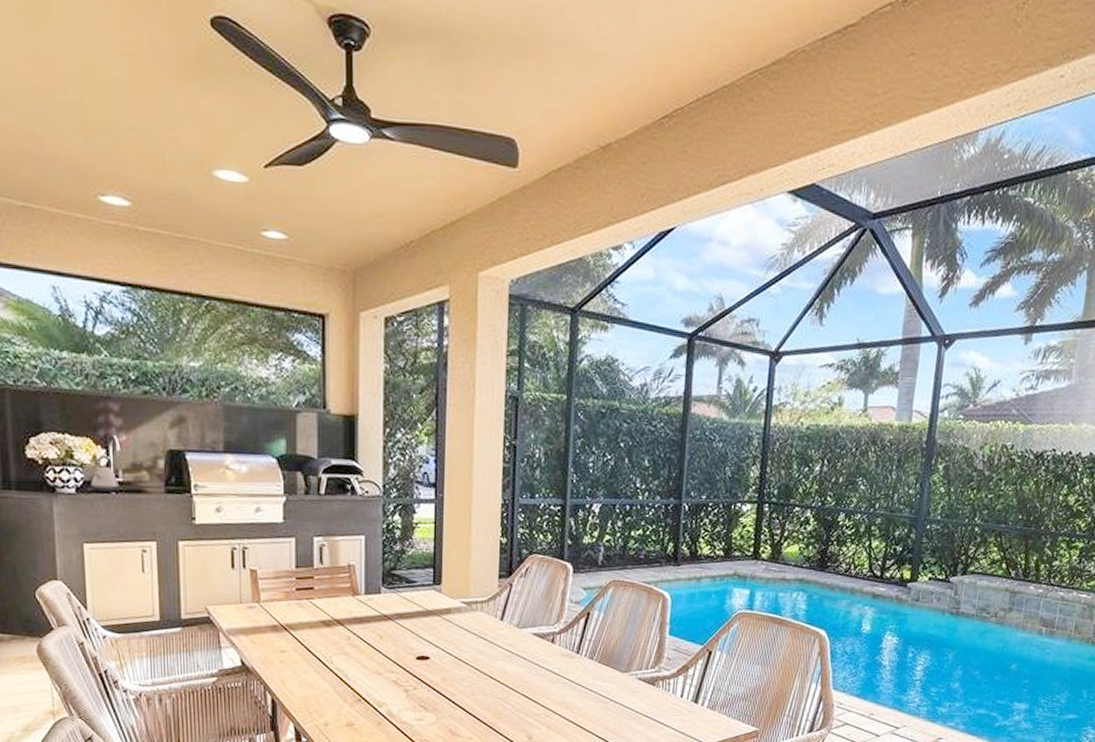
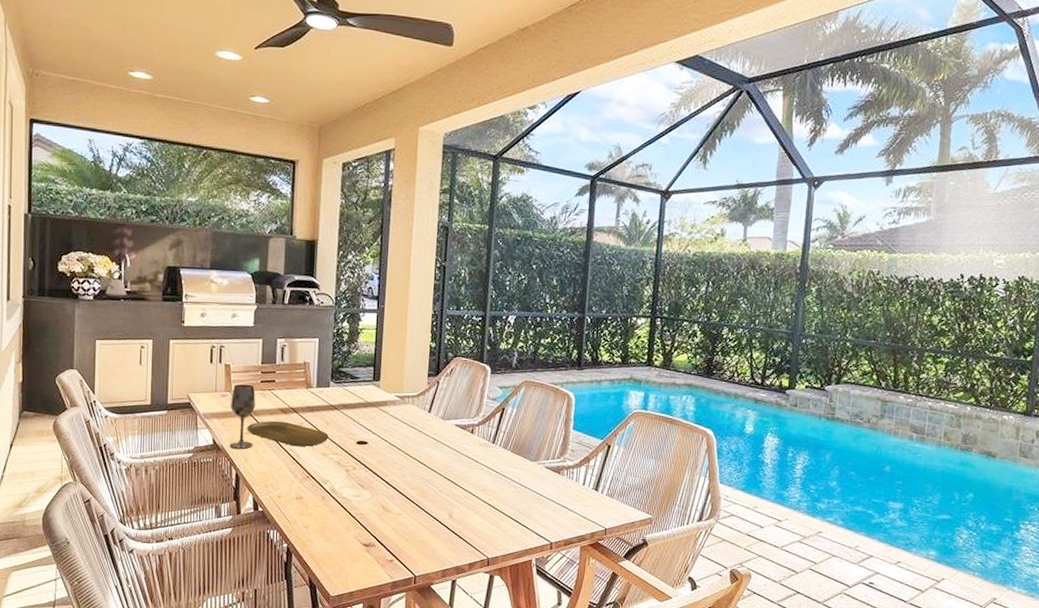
wine glass: none [259,592,292,671] -> present [229,383,256,450]
placemat: none [282,635,383,665] -> present [247,420,329,447]

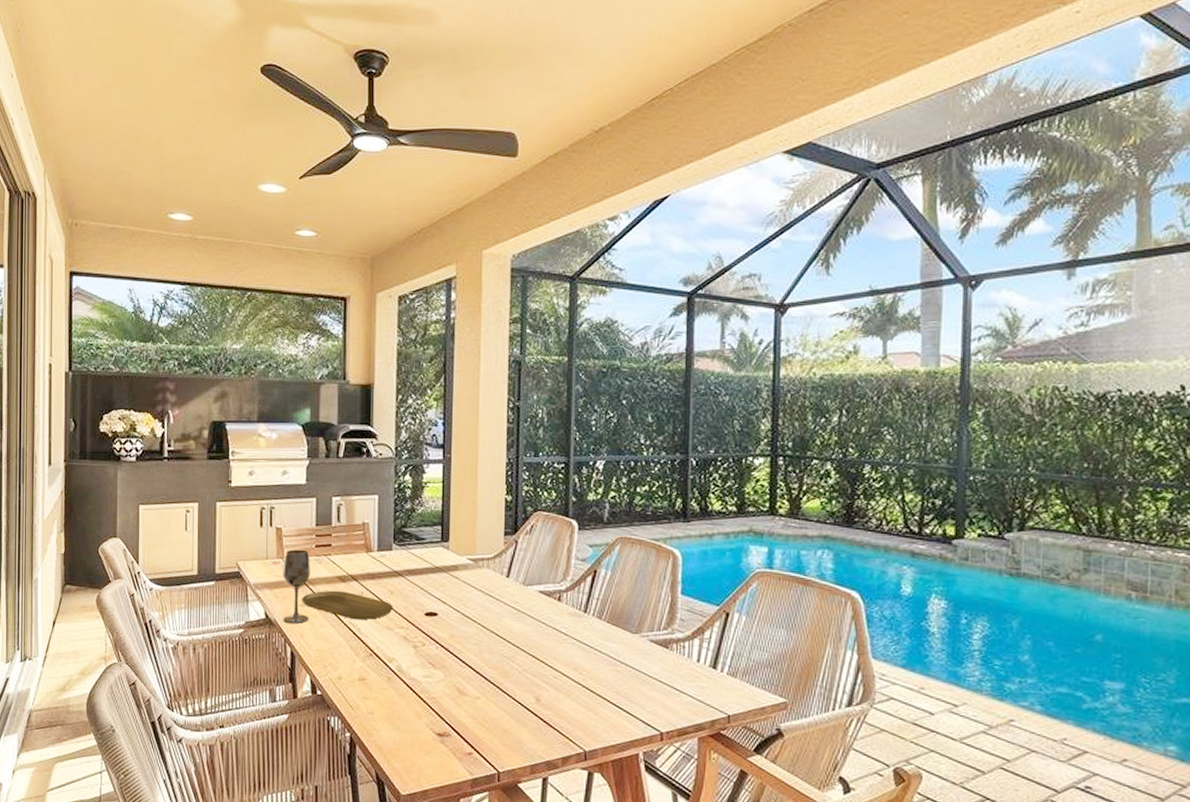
kettle: present [105,270,127,300] -> none [148,428,170,461]

